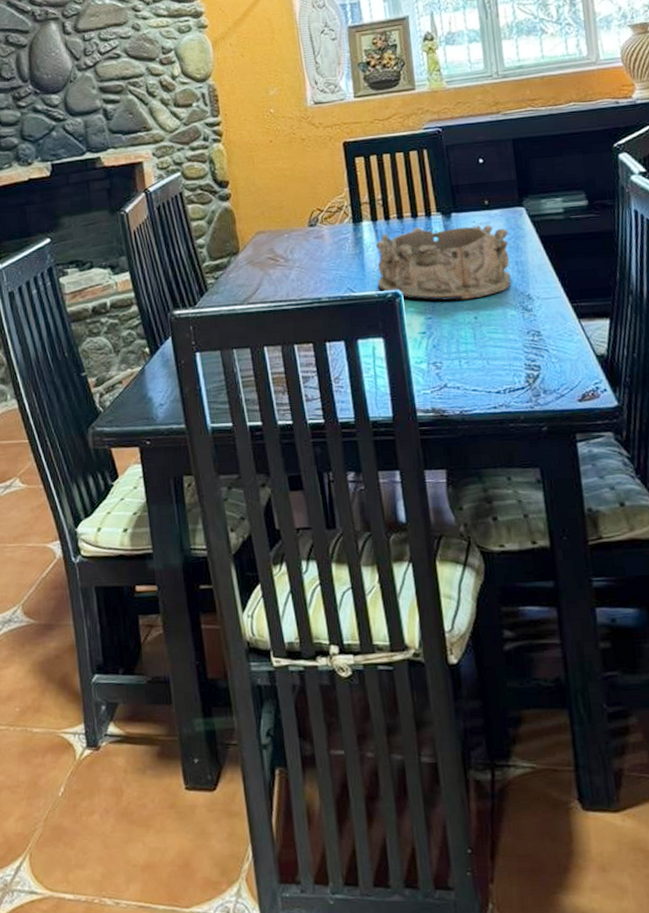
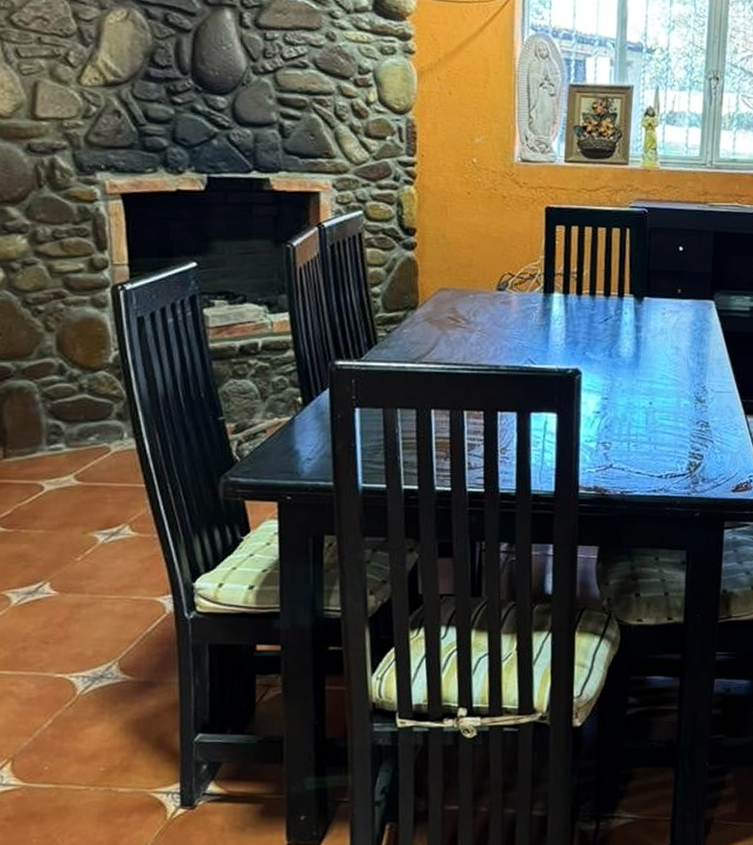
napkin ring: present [375,225,512,301] -> none [560,306,695,385]

